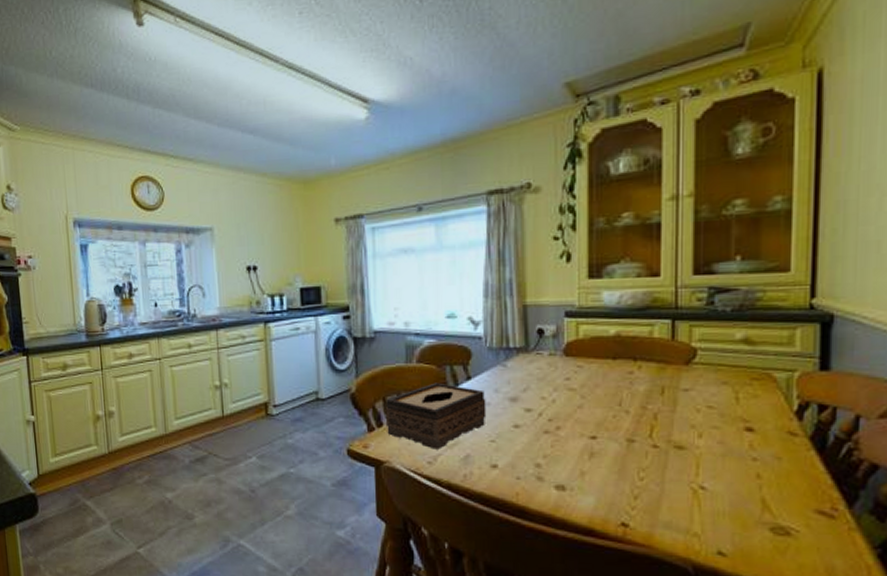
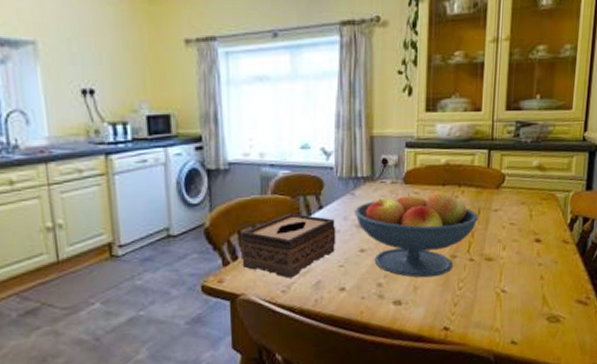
fruit bowl: none [505,364,663,462] -> present [353,190,479,278]

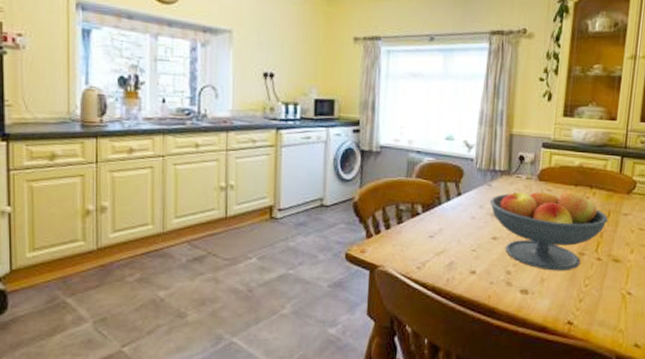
tissue box: present [240,213,336,278] -> none [383,196,472,256]

